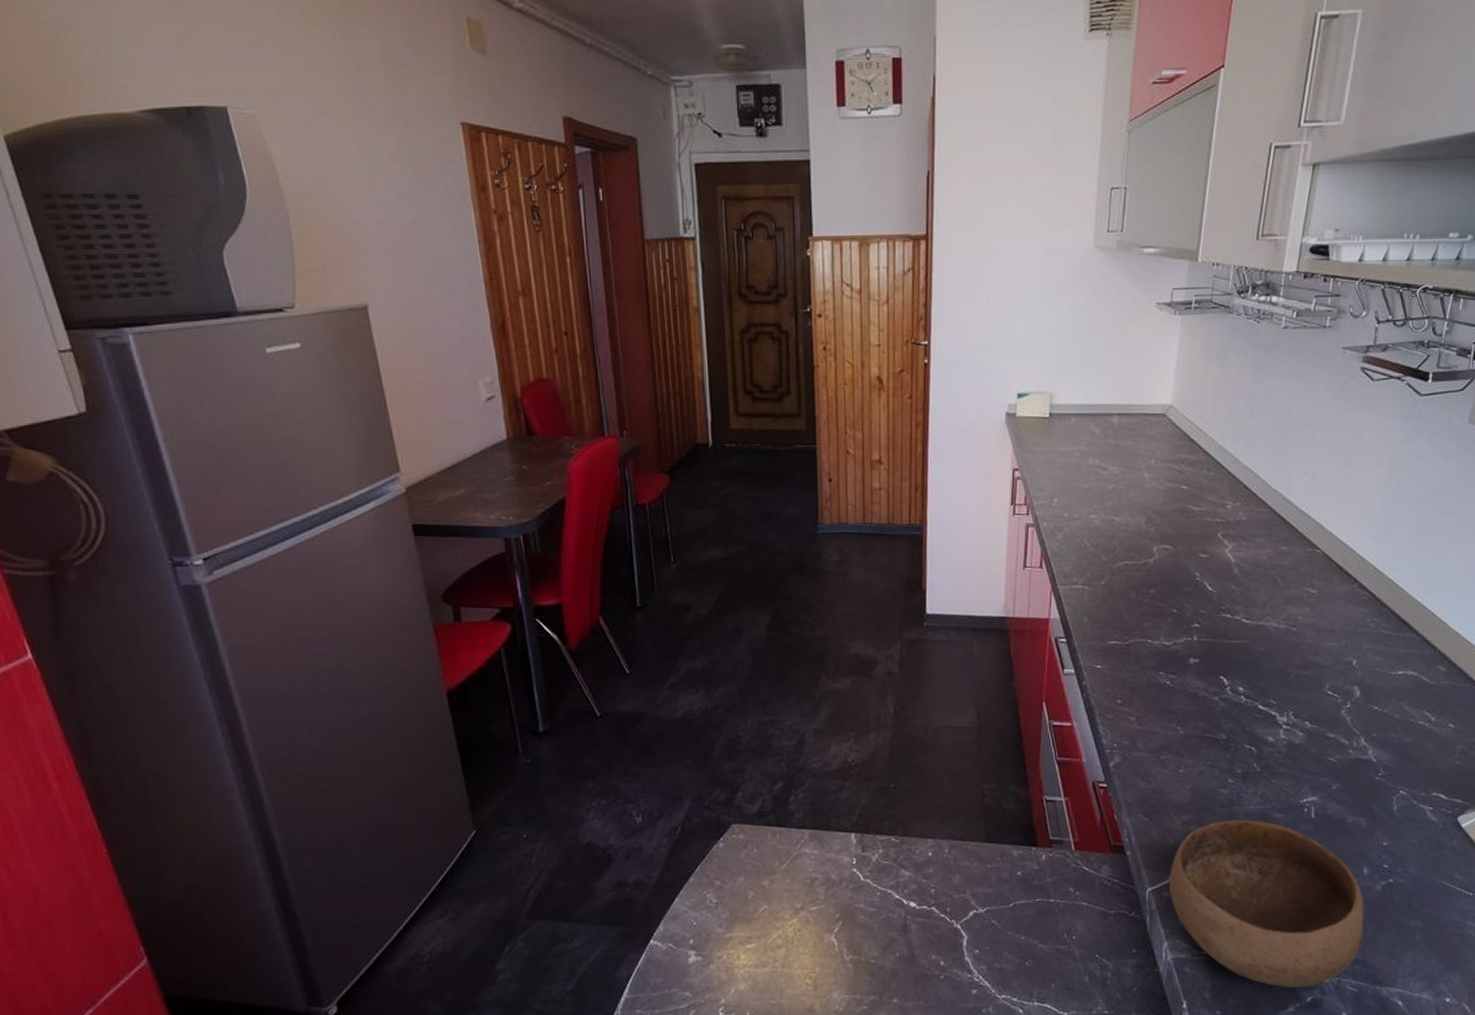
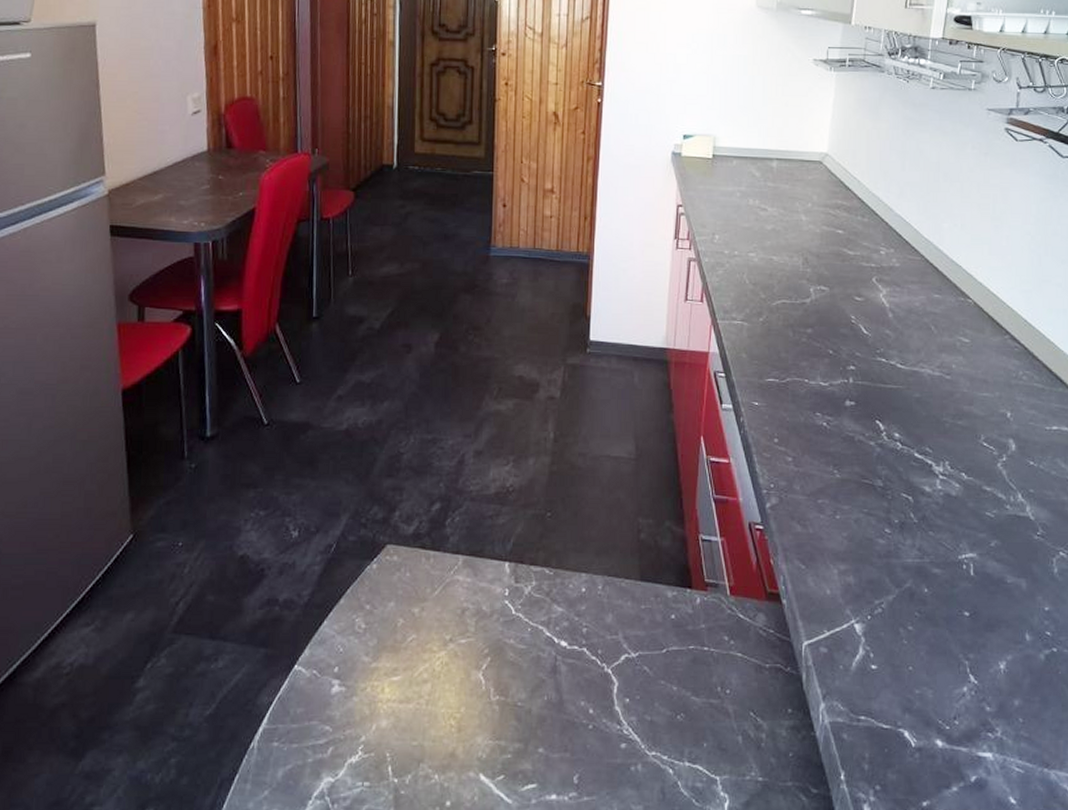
bowl: present [1169,819,1364,988] -> none [826,572,1028,765]

